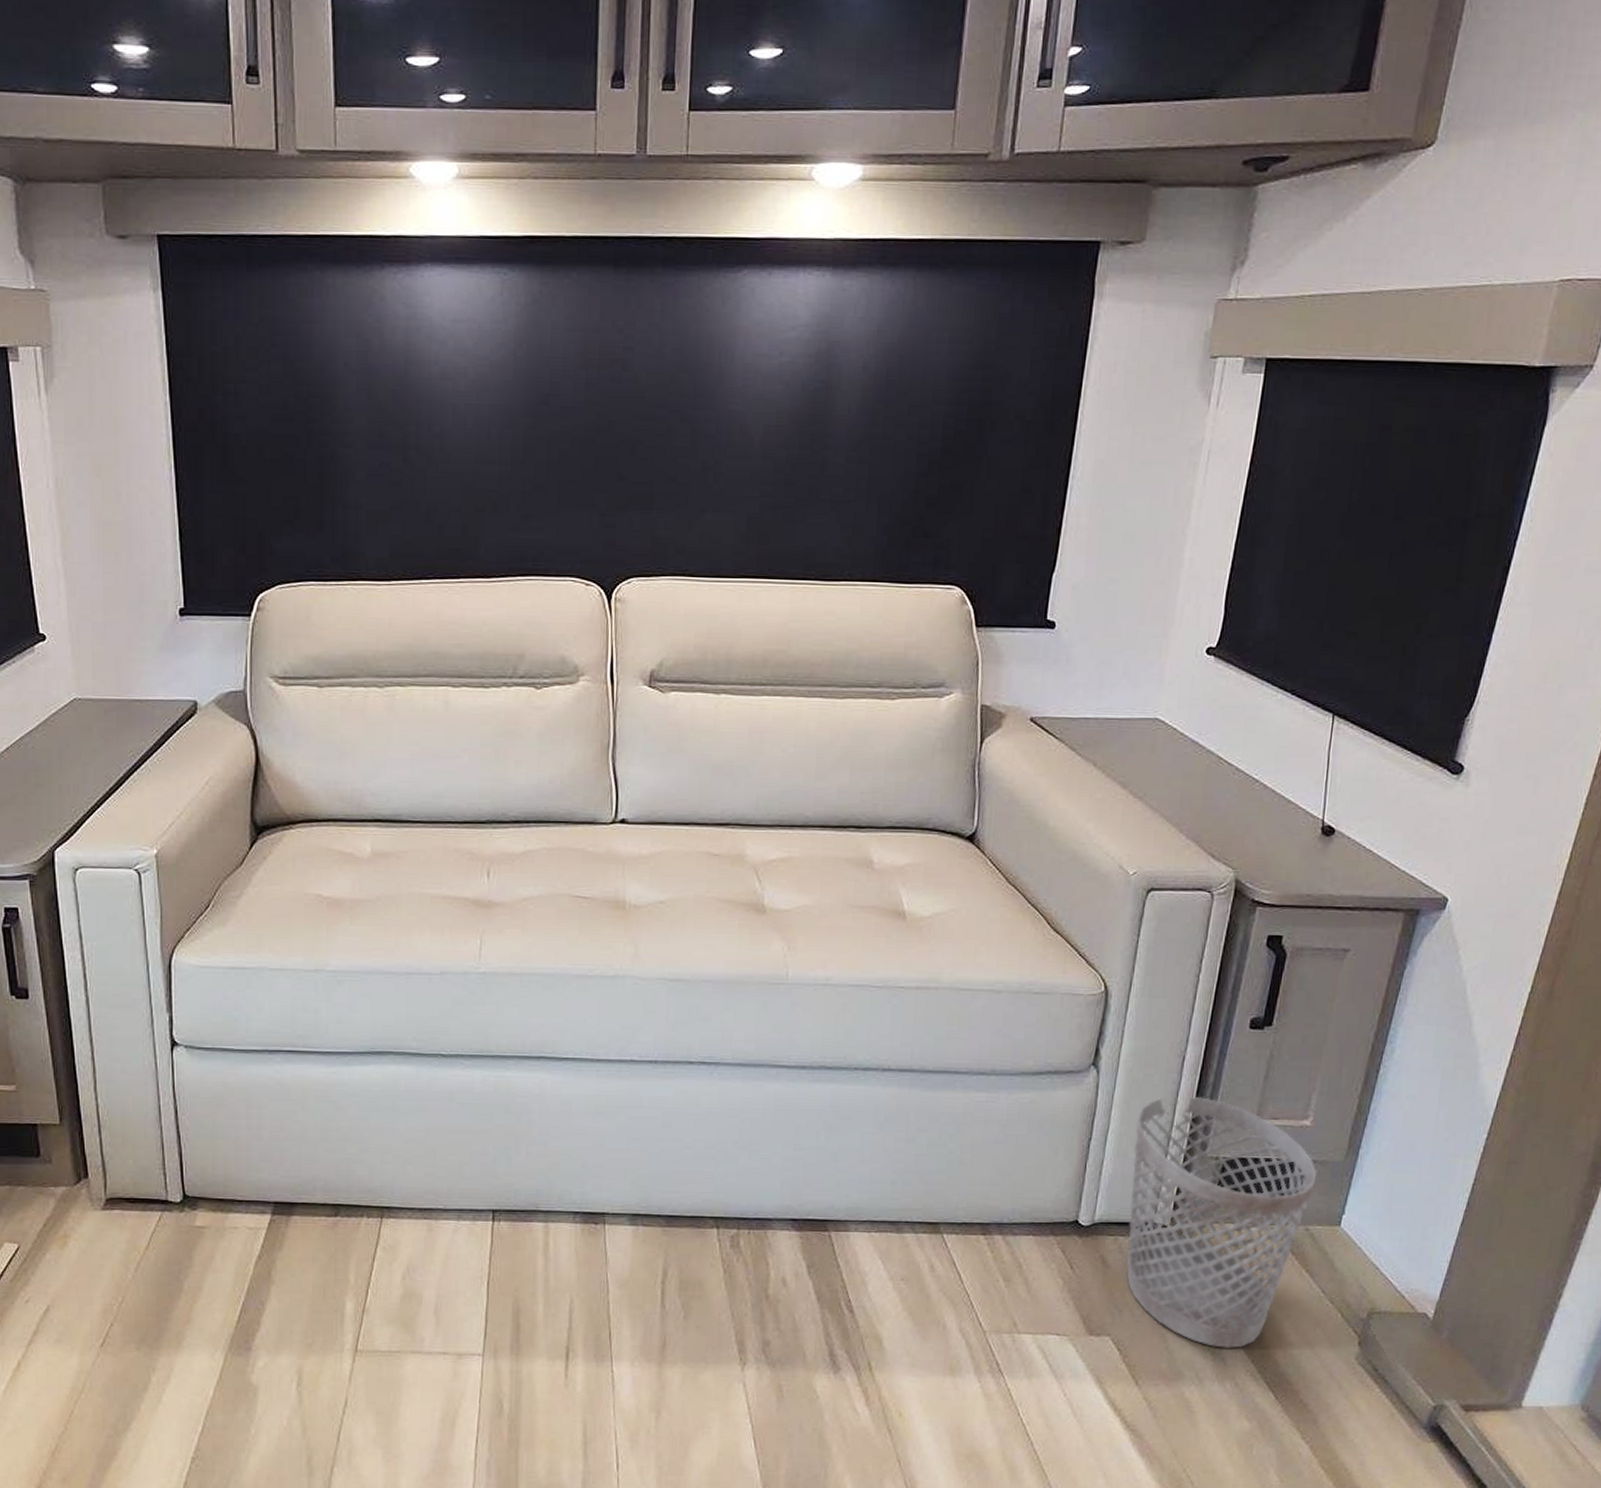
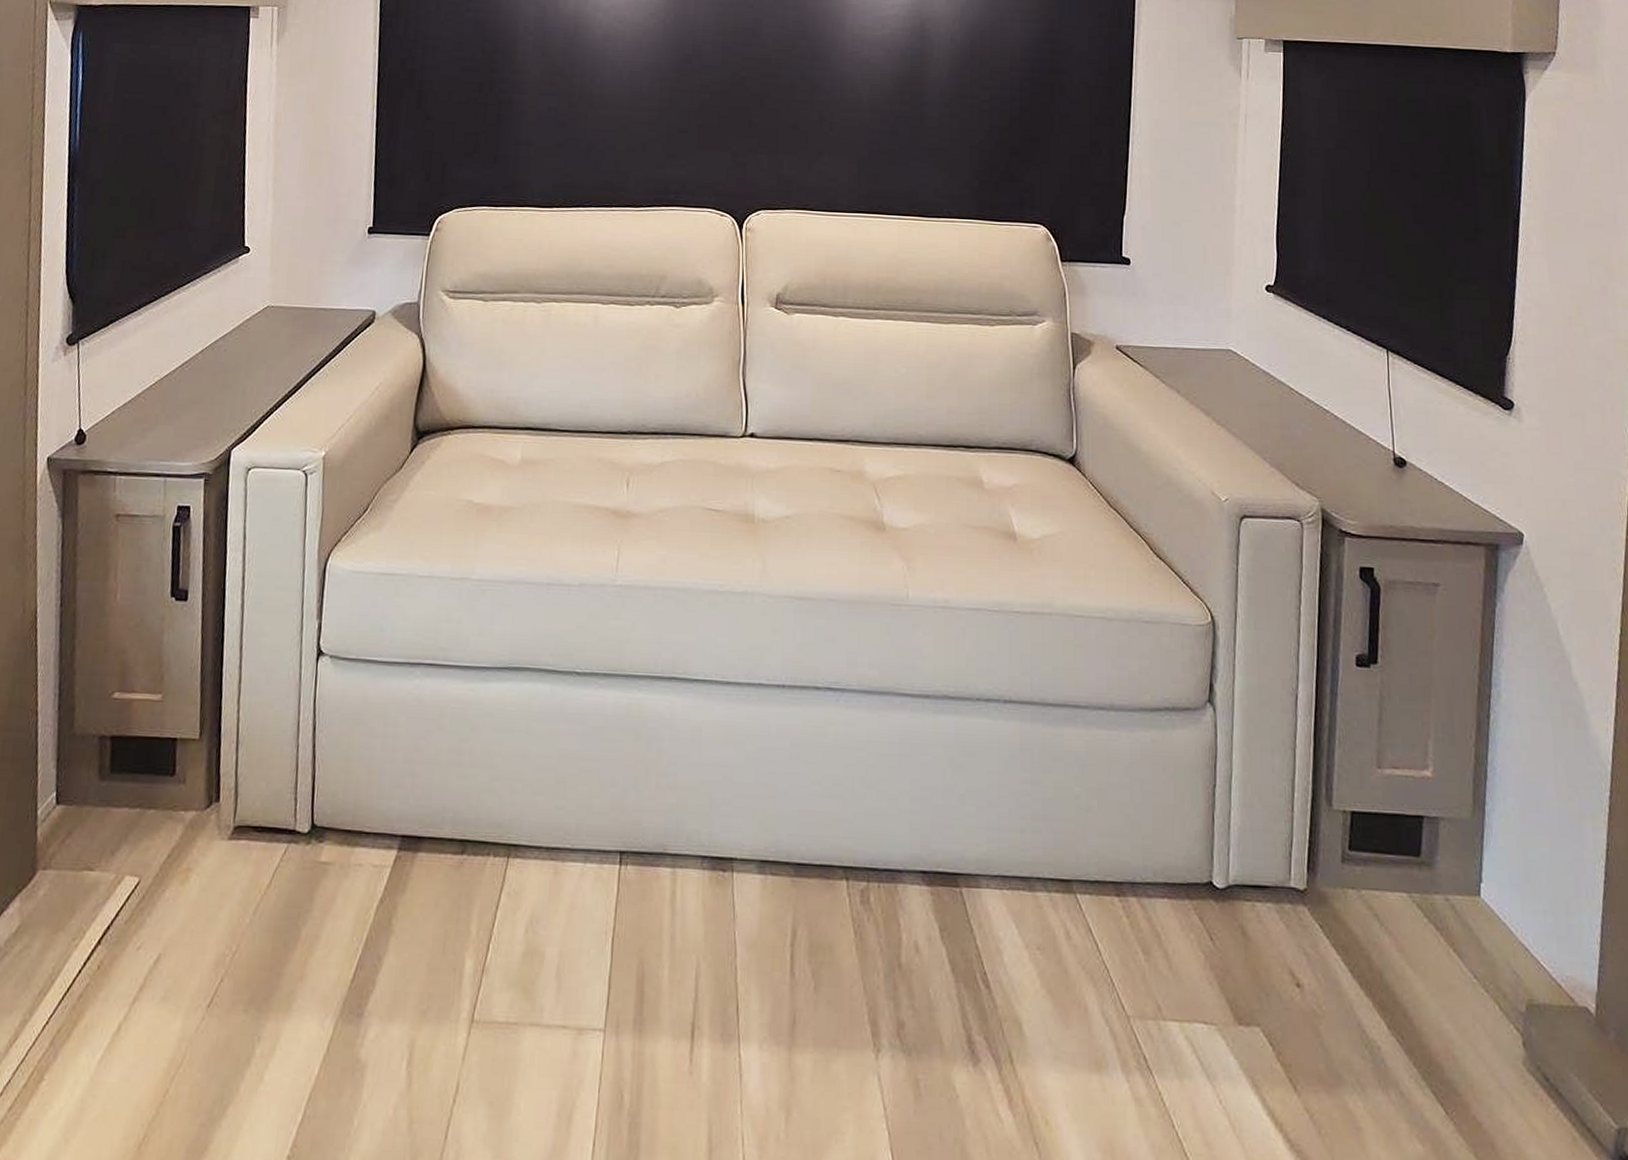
wastebasket: present [1126,1095,1316,1350] -> none [1259,739,1447,1048]

